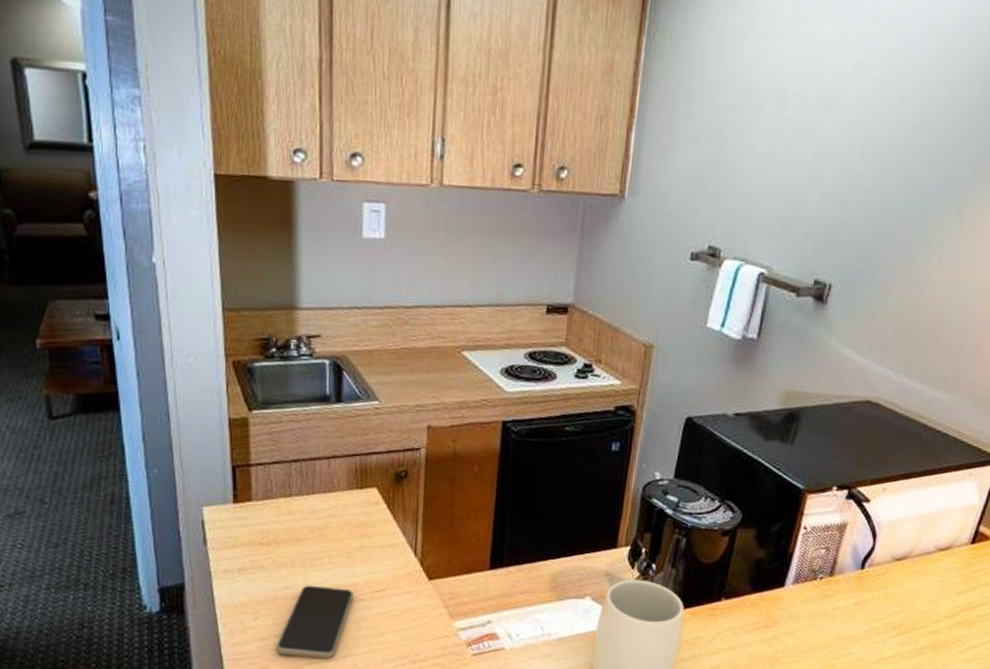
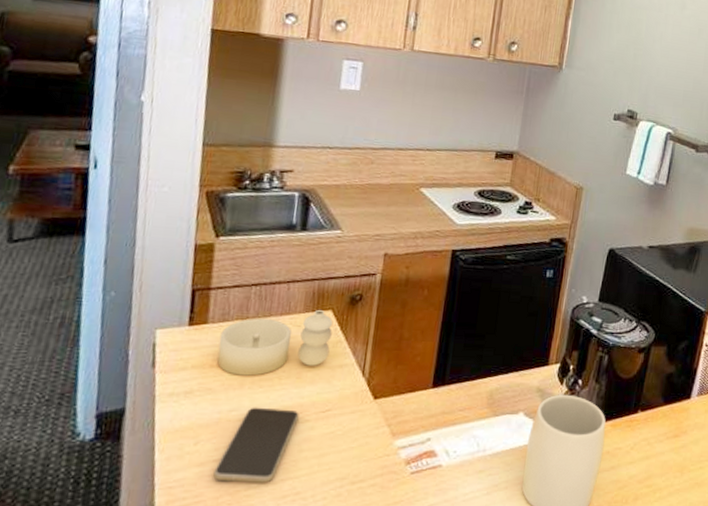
sugar bowl: none [265,486,379,554] -> present [216,309,333,376]

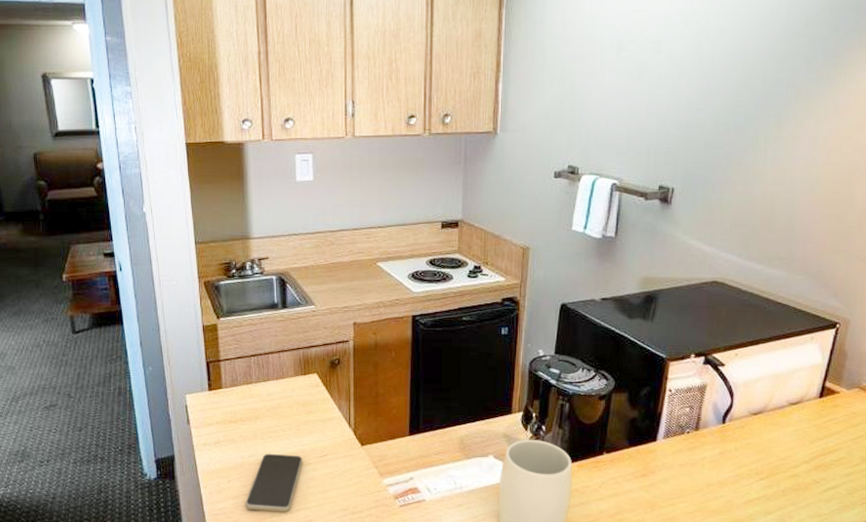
sugar bowl: present [216,309,333,376] -> none [233,373,320,429]

